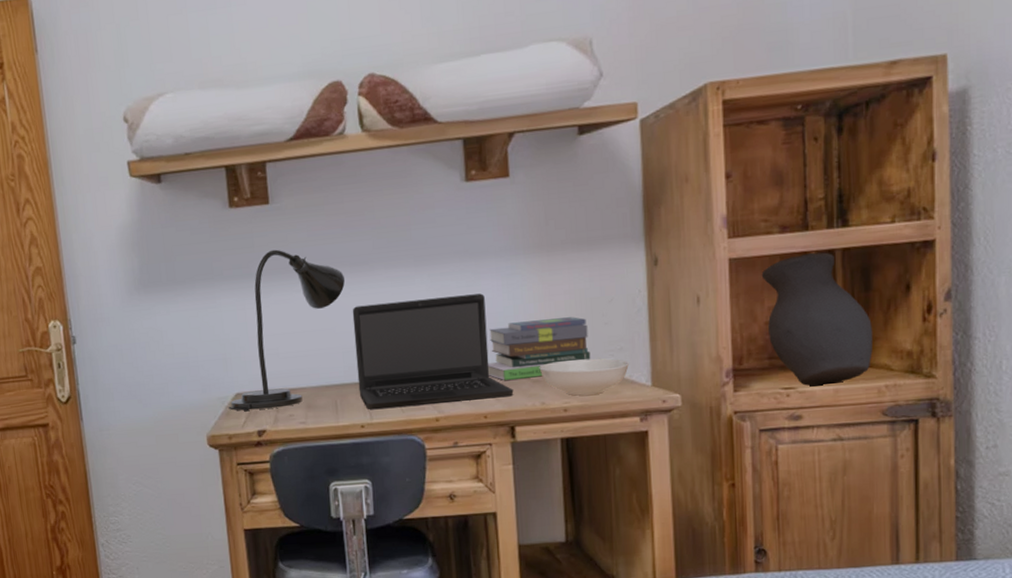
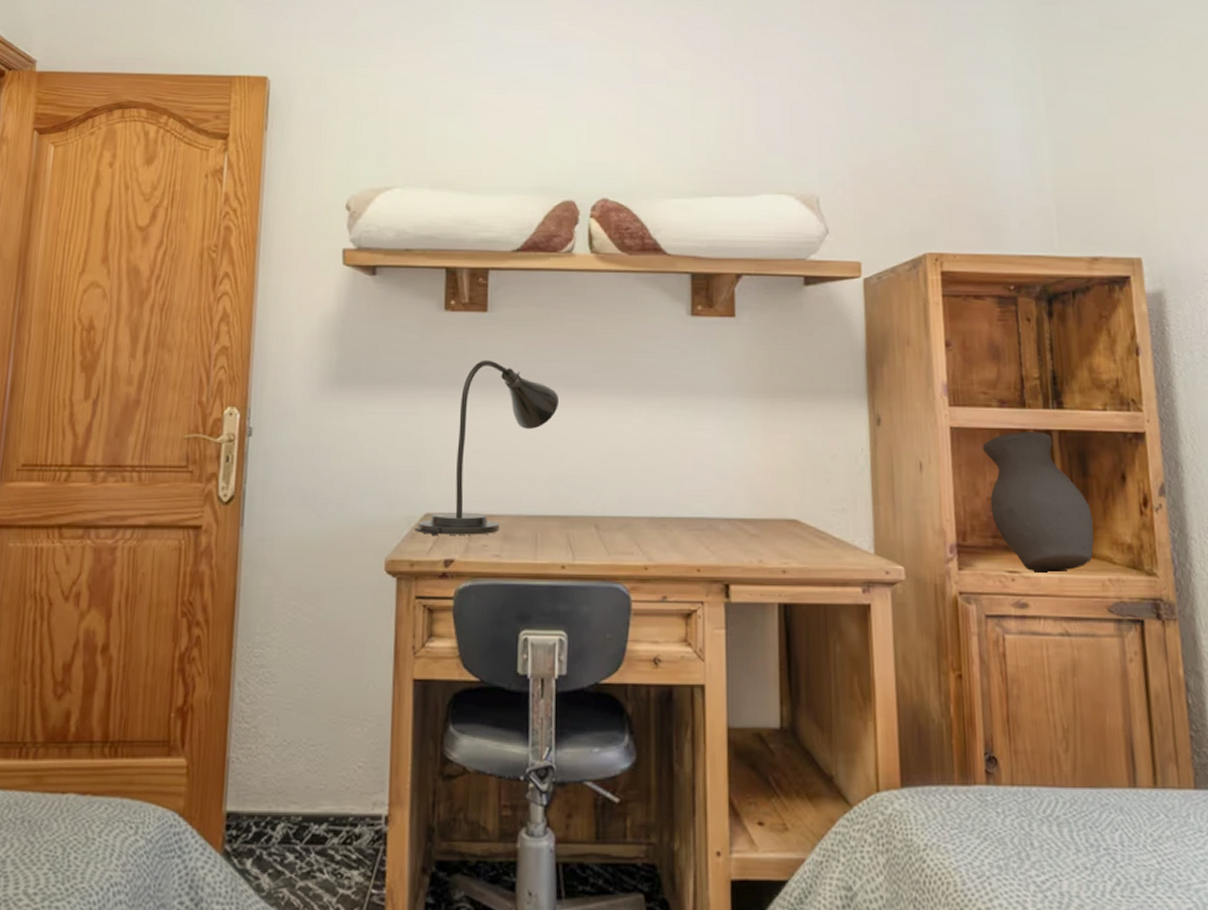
laptop: present [352,293,514,409] -> none [563,431,730,550]
books: present [488,317,591,380] -> none [704,468,812,531]
bowl: present [539,358,630,396] -> none [758,516,852,558]

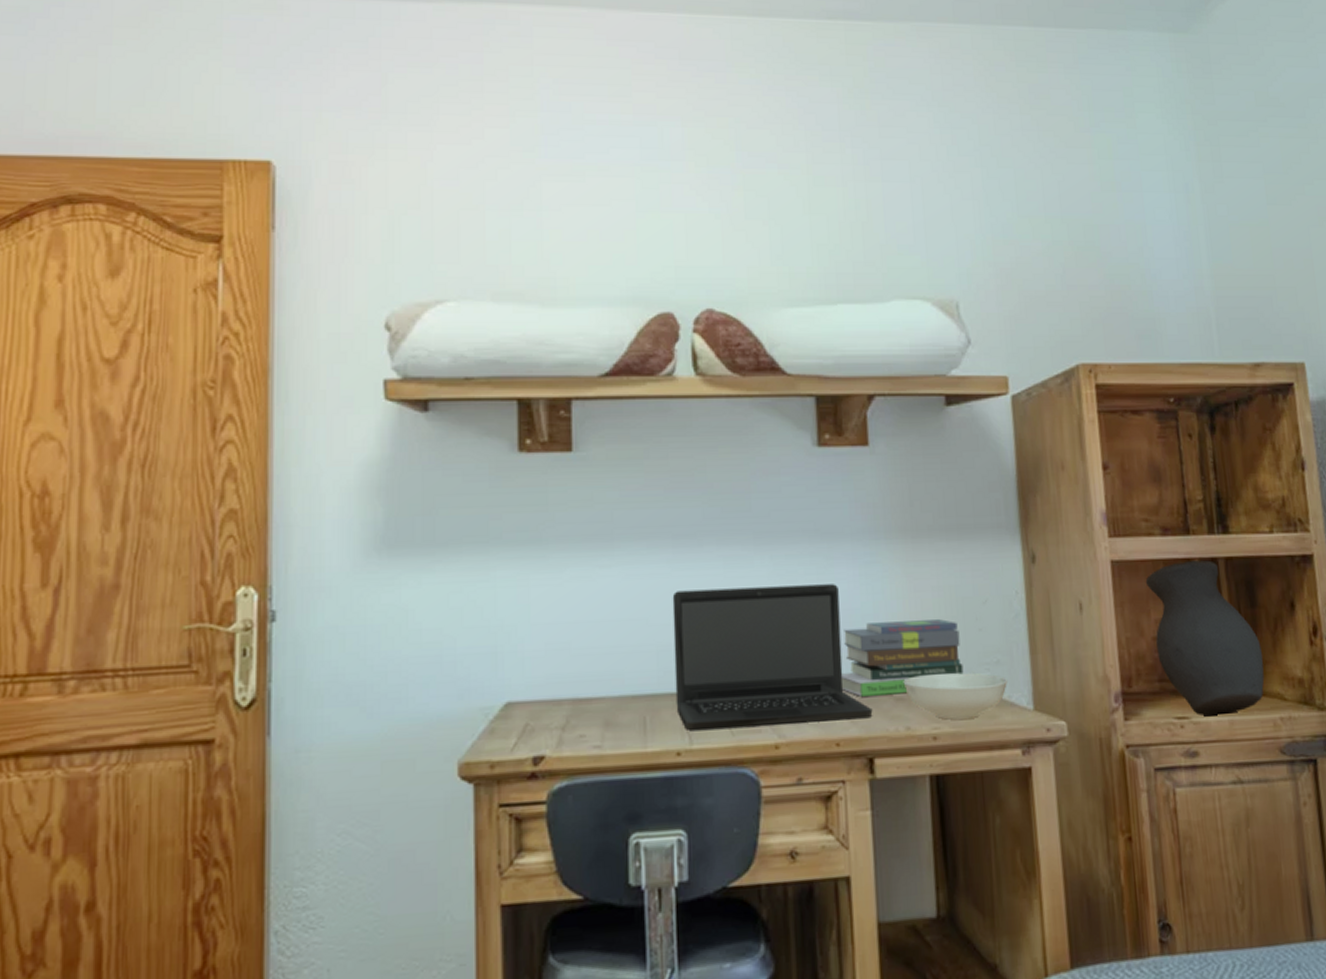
desk lamp: present [414,360,558,536] -> none [493,510,665,729]
laptop: none [563,431,730,550] -> present [672,584,873,730]
books: none [704,468,812,531] -> present [842,619,964,697]
bowl: none [758,516,852,558] -> present [903,672,1009,721]

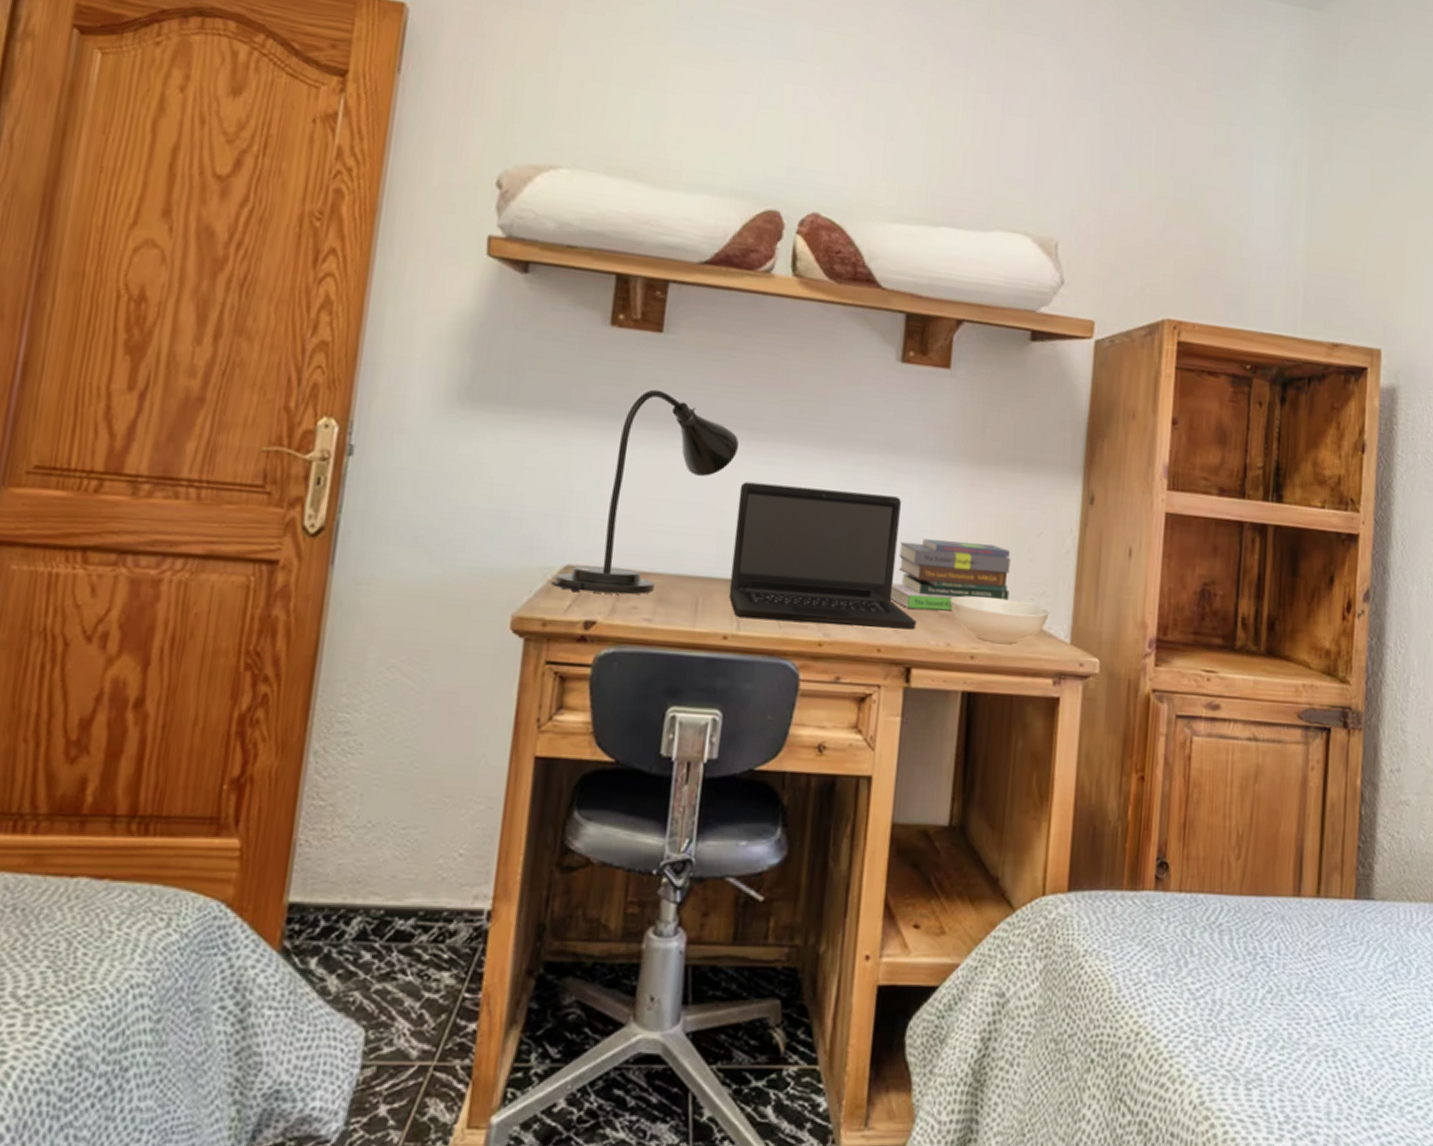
desk lamp: none [493,510,665,729] -> present [551,389,739,595]
vase: present [1145,559,1265,716] -> none [1195,523,1296,675]

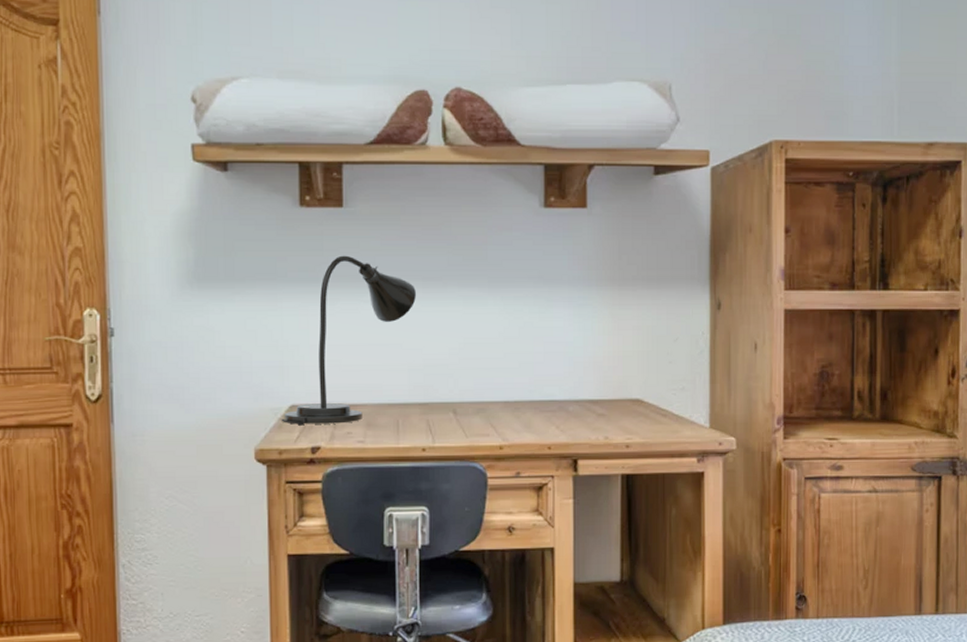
laptop: present [729,482,917,630] -> none [421,321,579,432]
books: present [891,539,1011,611] -> none [555,353,654,411]
bowl: present [949,595,1051,644] -> none [604,396,691,433]

